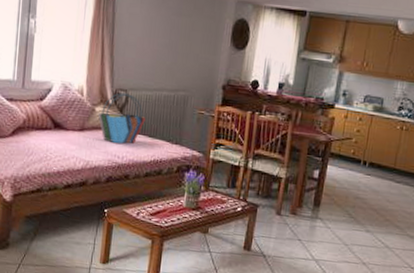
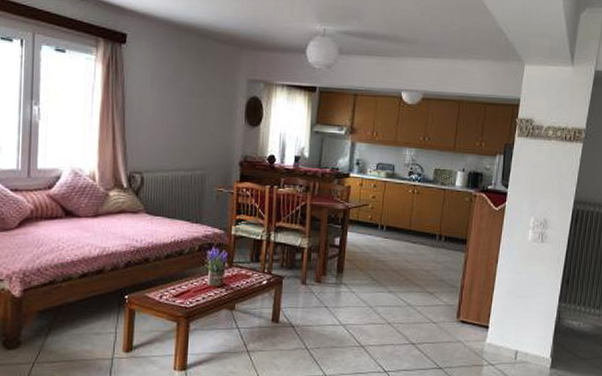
tote bag: present [98,93,145,144] -> none [112,176,163,227]

